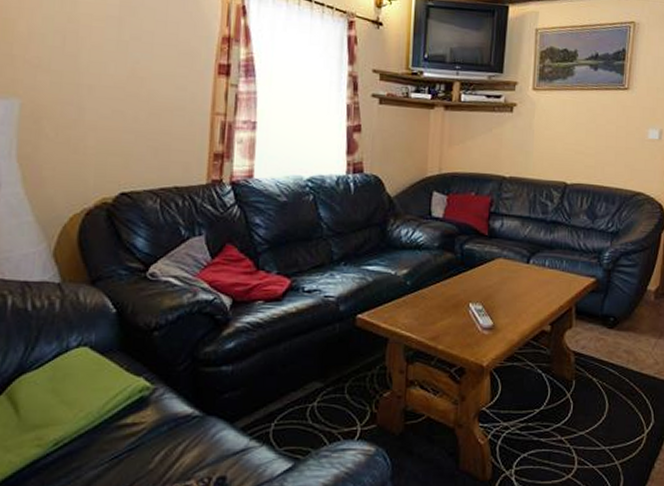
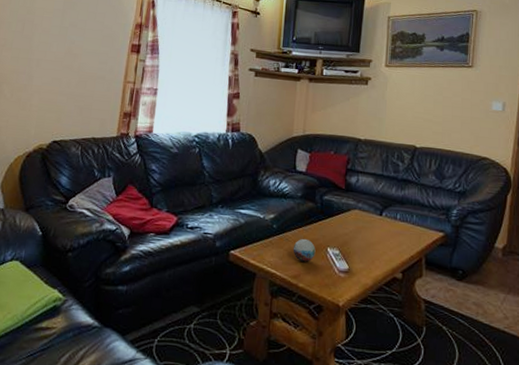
decorative orb: none [430,294,456,321] -> present [293,238,316,262]

